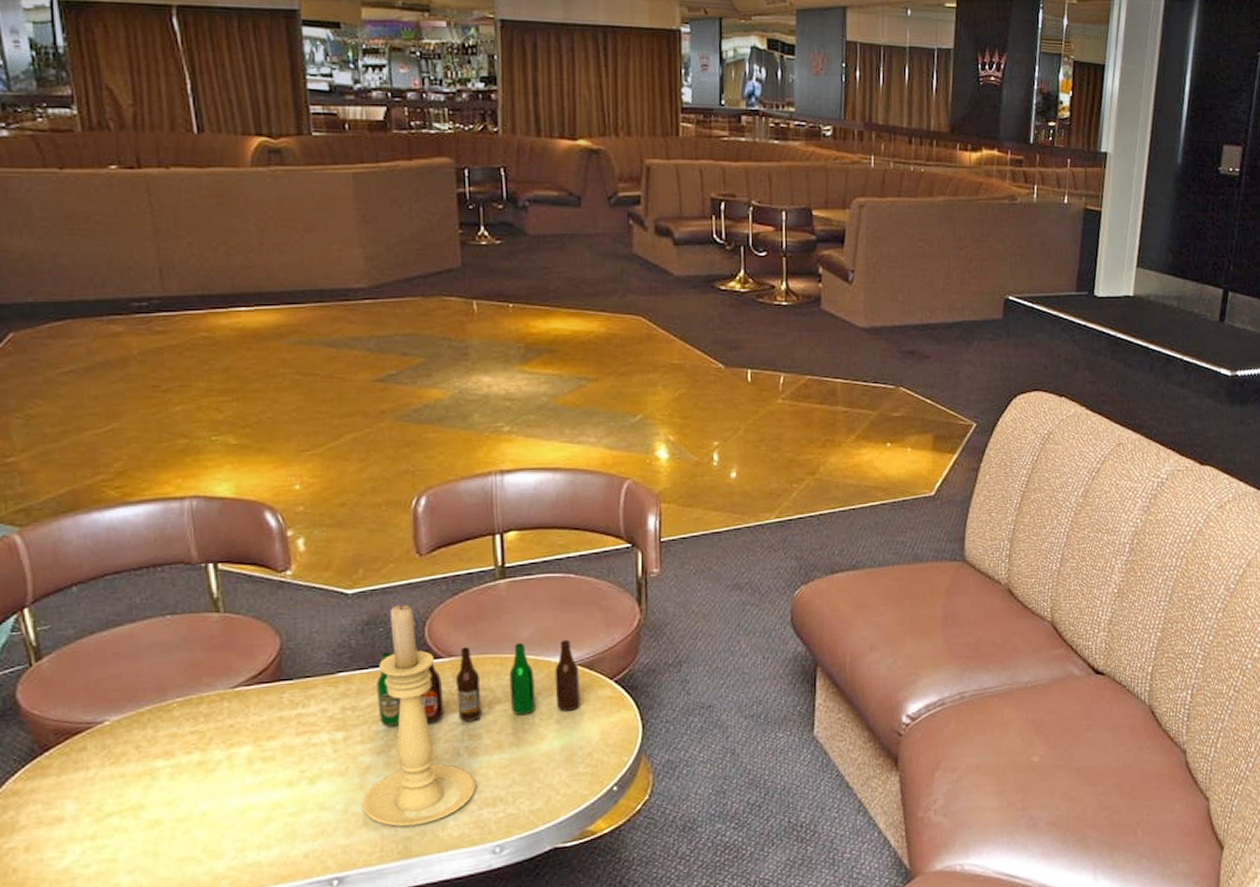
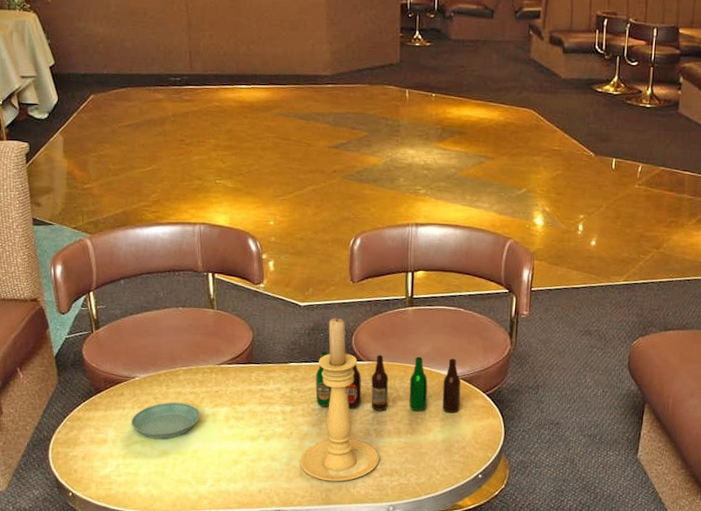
saucer: none [101,748,208,806] -> present [131,402,200,439]

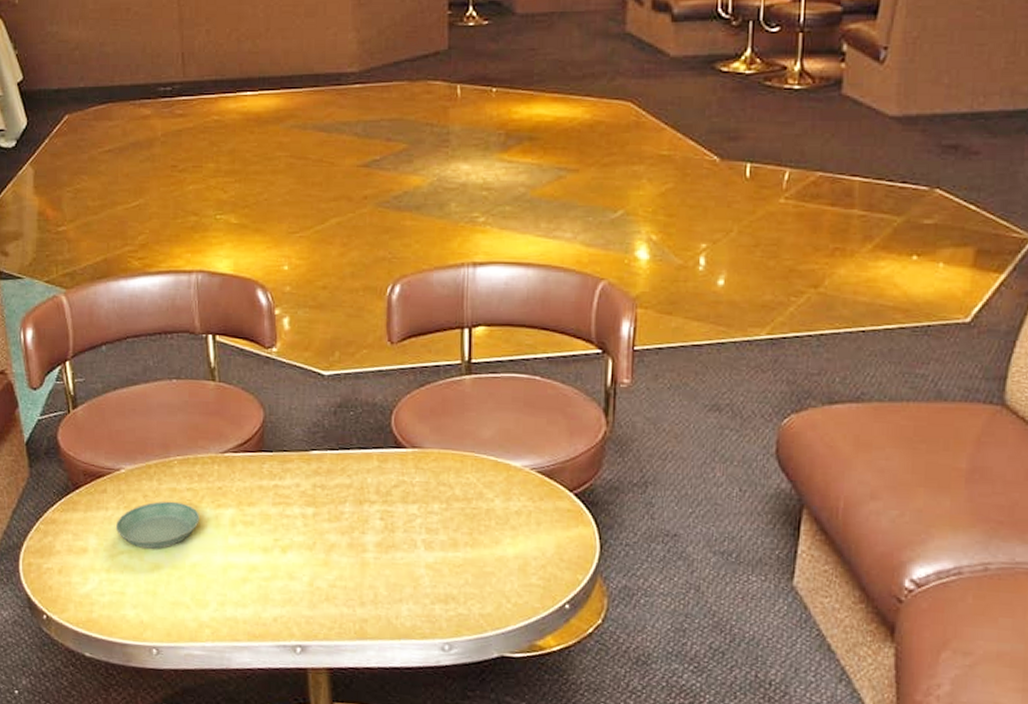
candle holder: present [300,318,379,482] -> none [326,391,430,610]
beer bottle: present [315,352,461,413] -> none [345,436,539,519]

